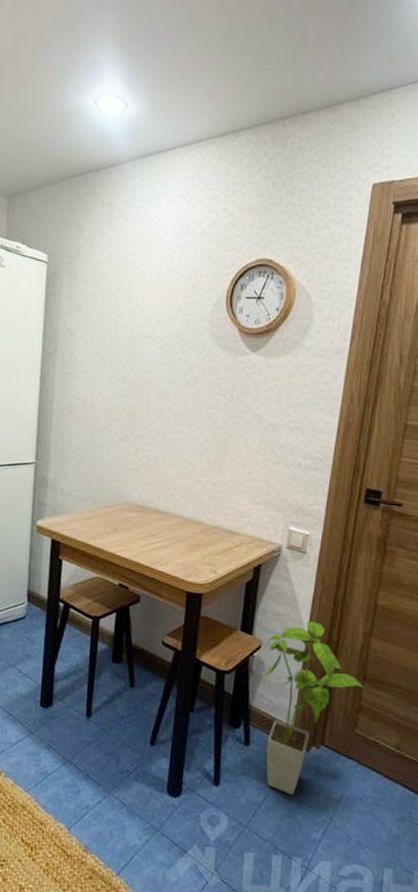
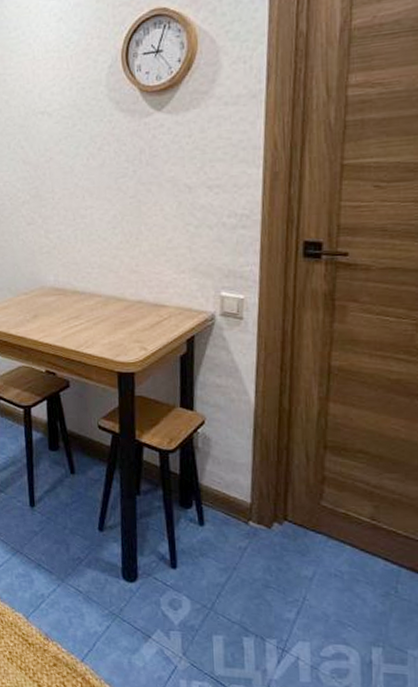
house plant: present [264,621,364,795] -> none [211,391,326,574]

